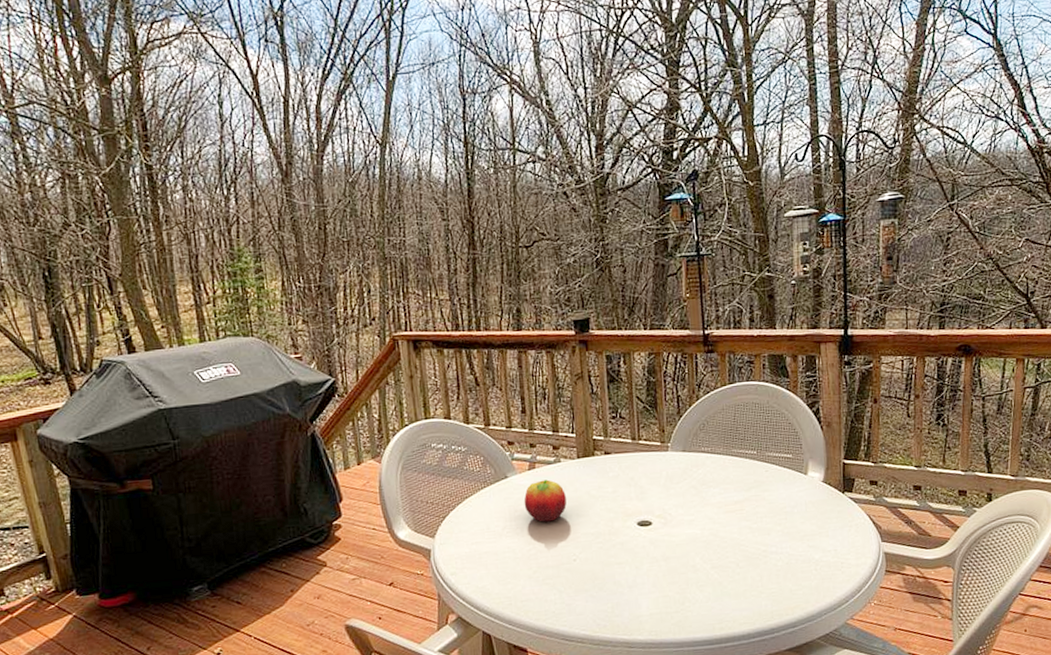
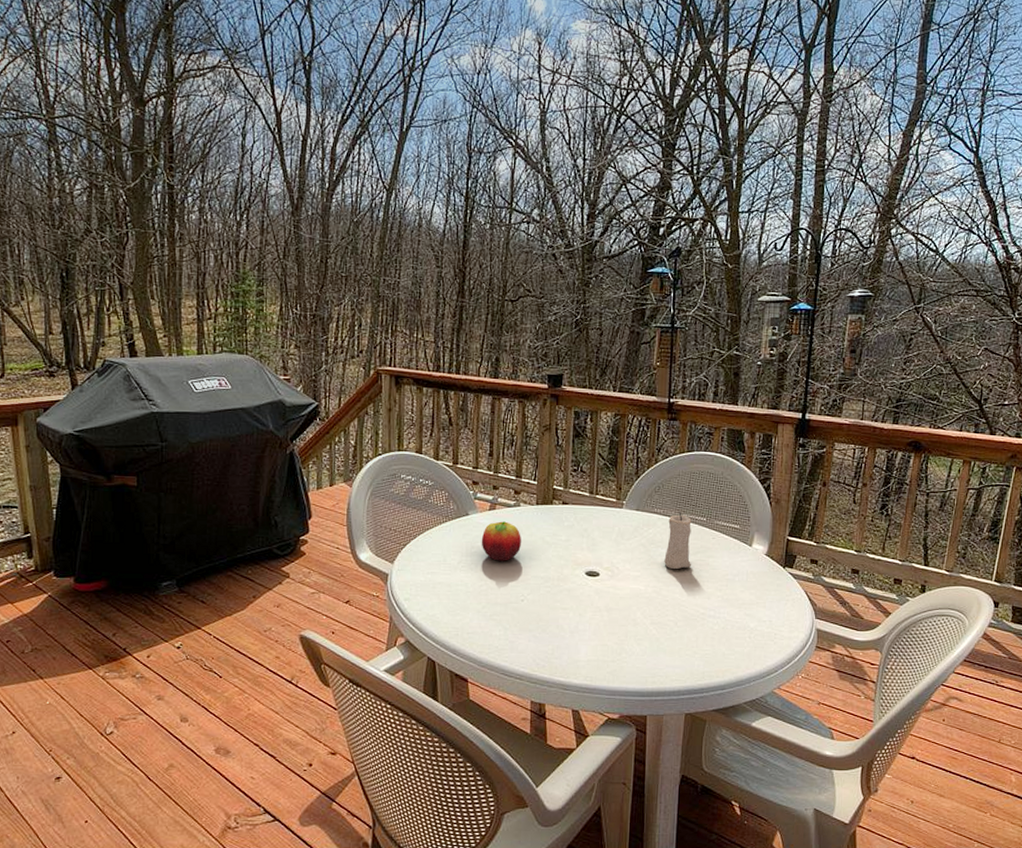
candle: none [717,448,748,509] -> present [664,512,692,570]

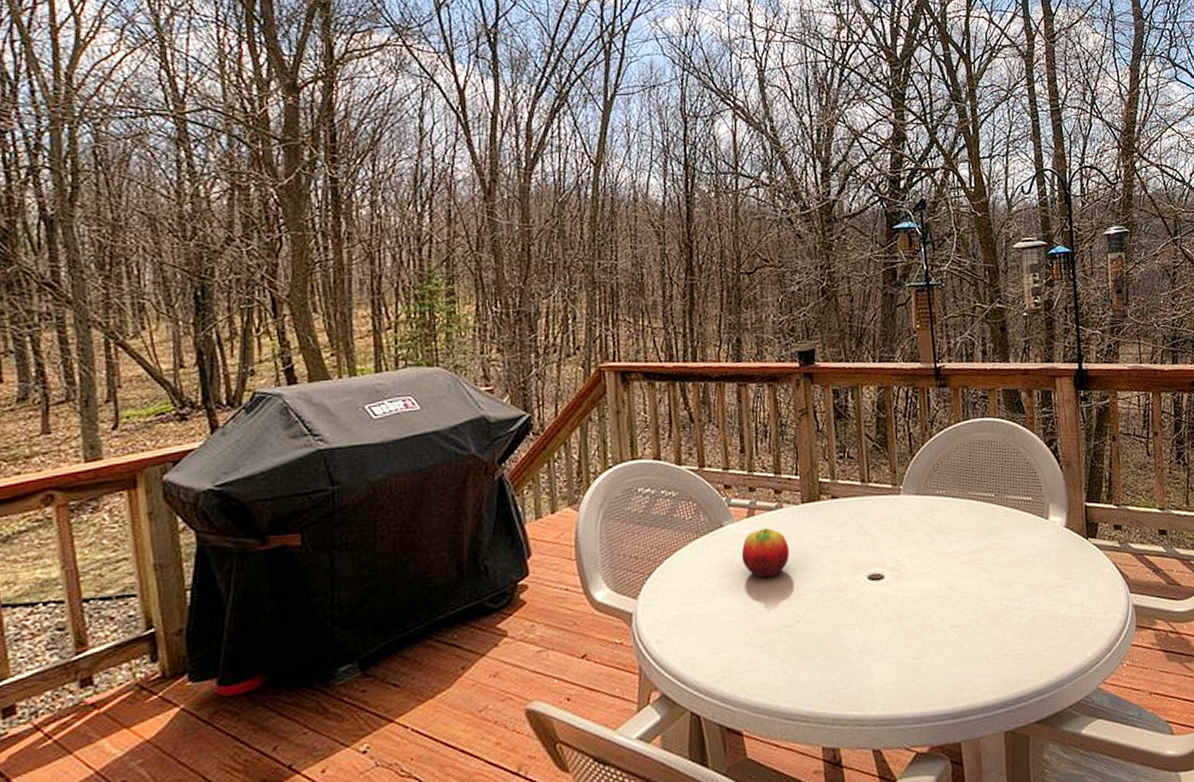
candle: present [664,512,692,570] -> none [953,490,987,559]

